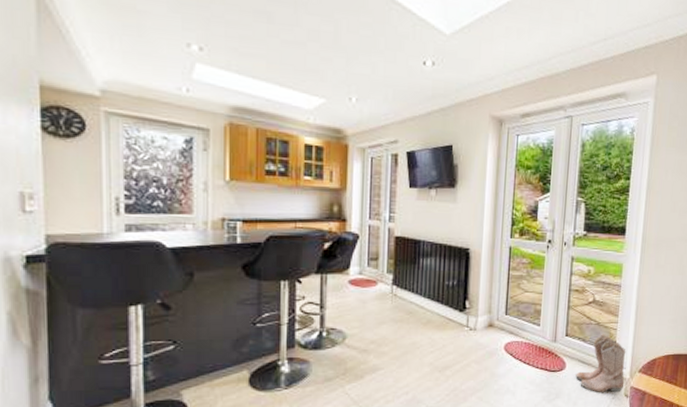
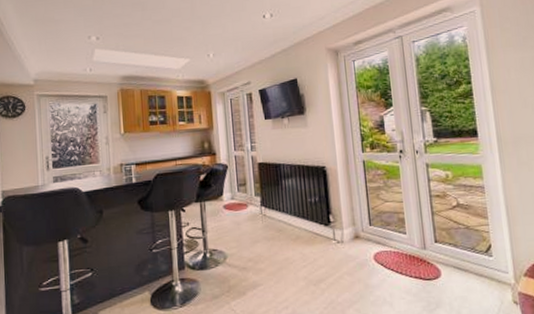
boots: present [576,334,626,393] -> none [453,237,511,301]

